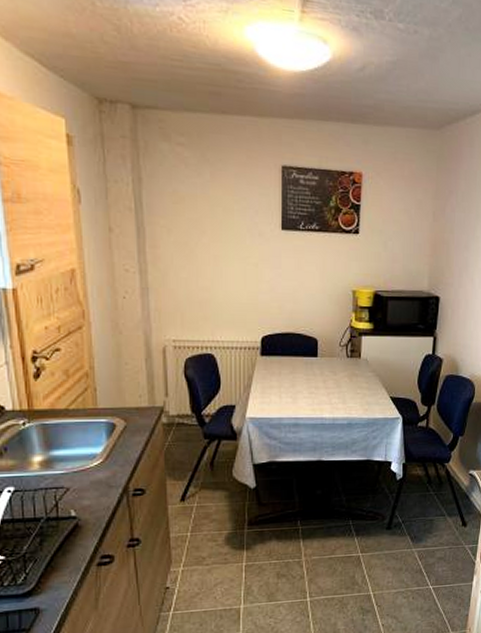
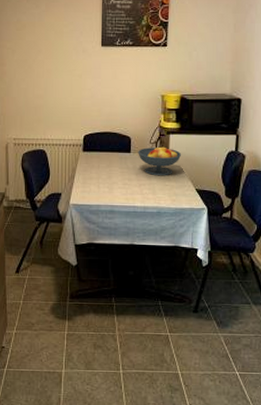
fruit bowl: none [326,350,375,383] -> present [138,146,182,176]

